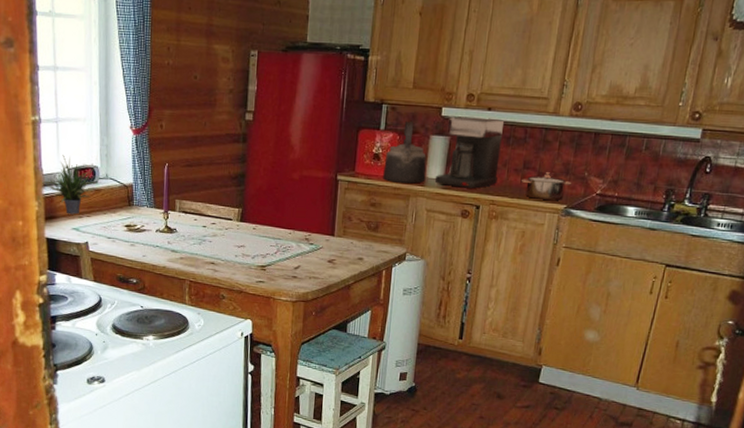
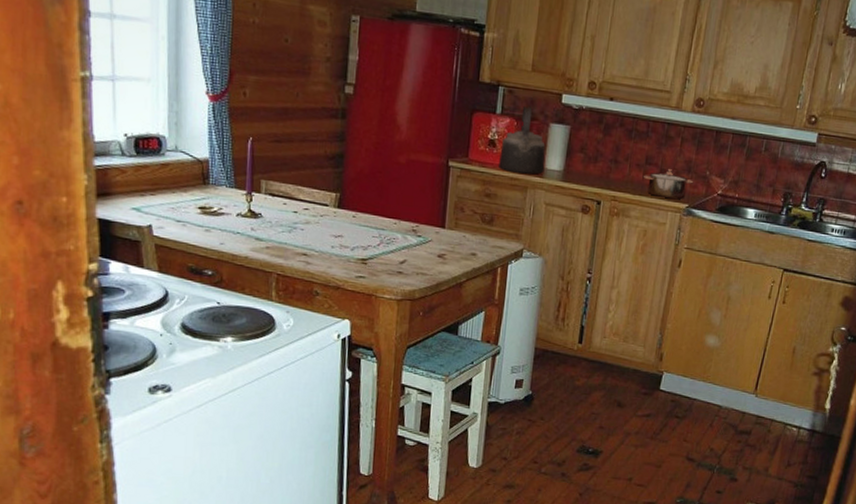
potted plant: present [44,155,101,215] -> none [96,120,169,192]
coffee maker: present [434,116,504,189] -> none [554,105,626,183]

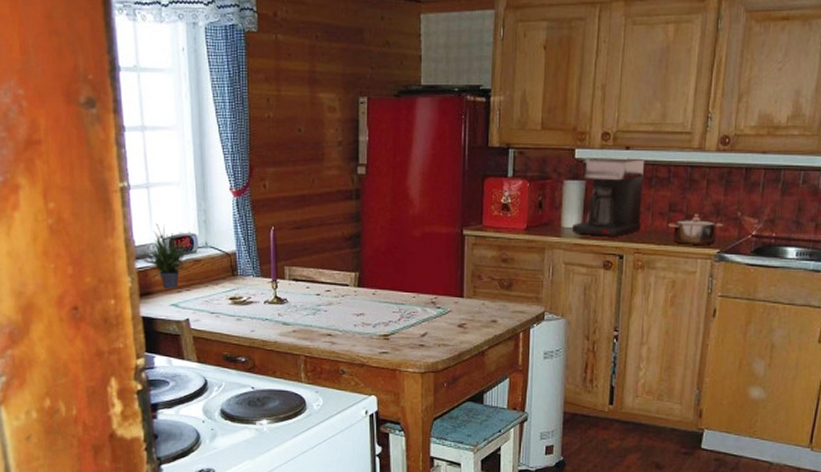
potted plant: none [96,120,169,192] -> present [137,223,200,289]
kettle: present [499,106,546,176] -> none [514,165,562,236]
coffee maker: none [554,105,626,183] -> present [571,158,644,237]

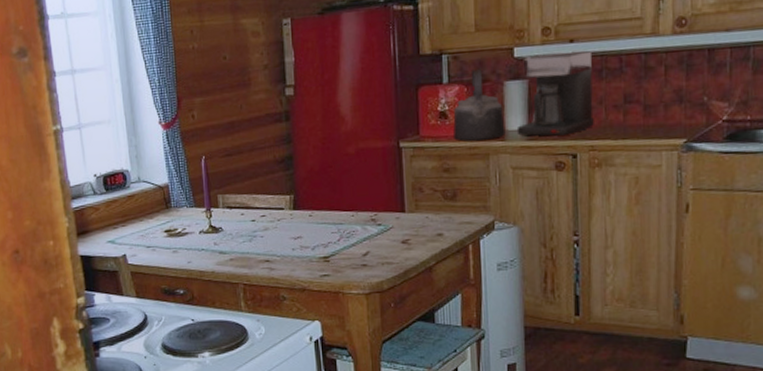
potted plant: present [137,223,200,289] -> none [73,162,134,227]
kettle: none [514,165,562,236] -> present [453,68,506,143]
cooking pot: present [667,213,724,246] -> none [623,102,690,138]

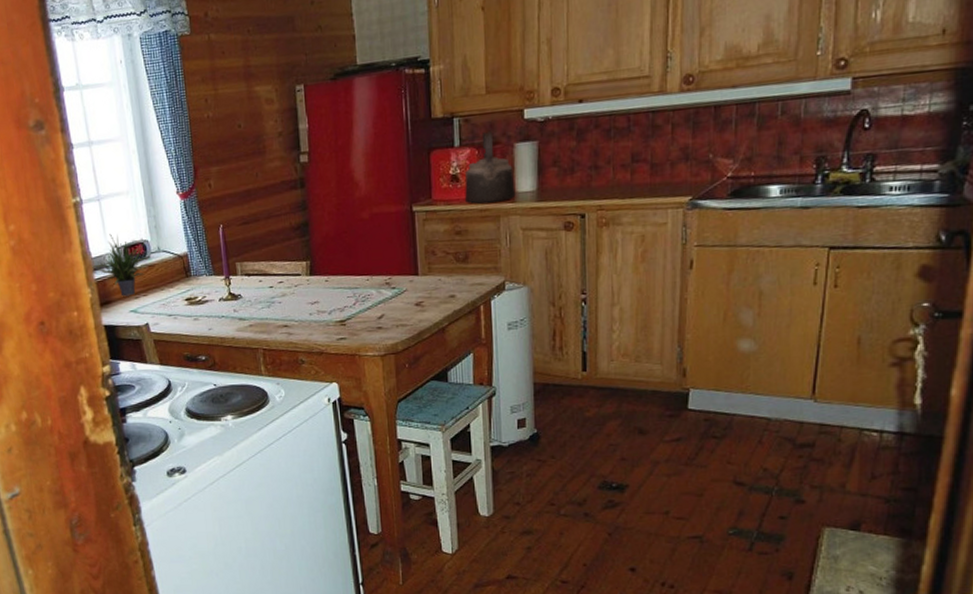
potted plant: none [73,162,134,227] -> present [94,234,154,297]
coffee maker: present [516,50,594,136] -> none [526,110,602,198]

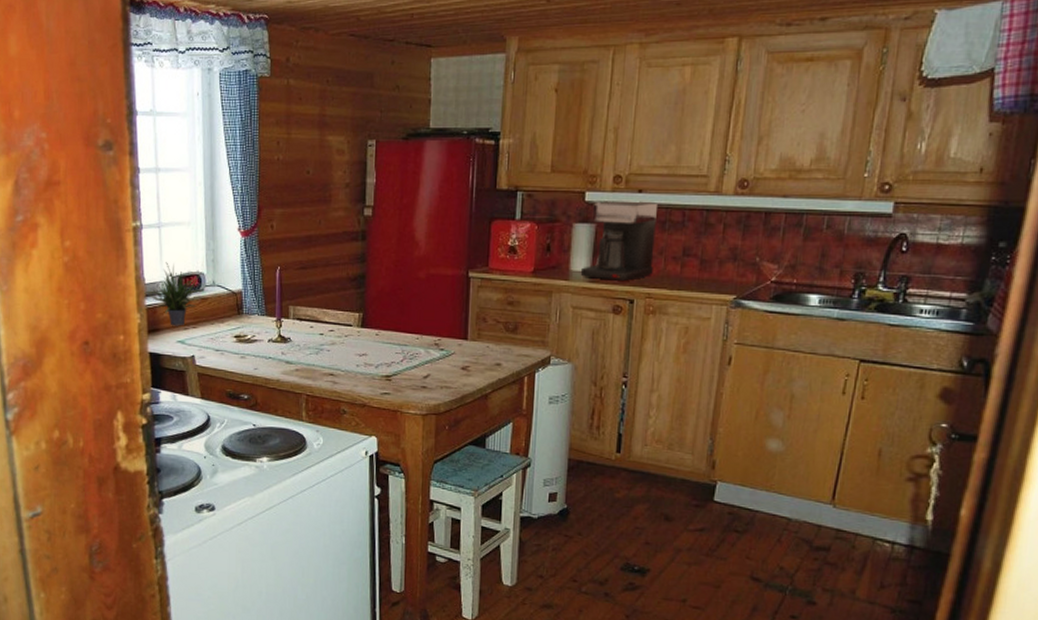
kettle: present [464,130,516,205] -> none [521,208,570,279]
coffee maker: none [526,110,602,198] -> present [580,201,657,281]

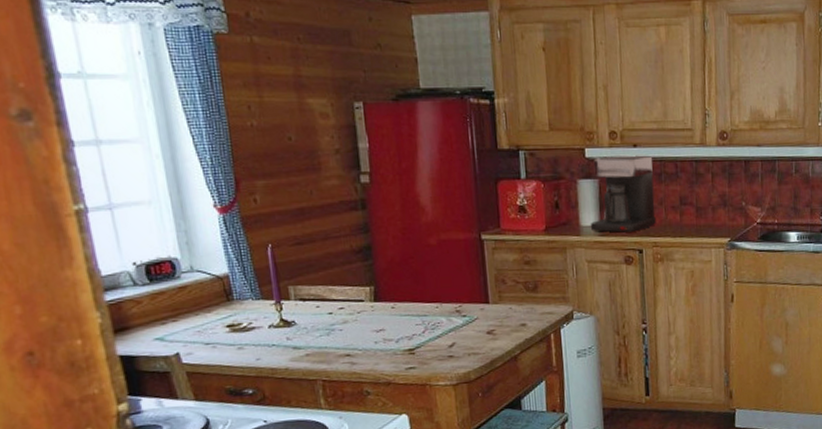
potted plant: present [147,262,207,326] -> none [105,249,186,322]

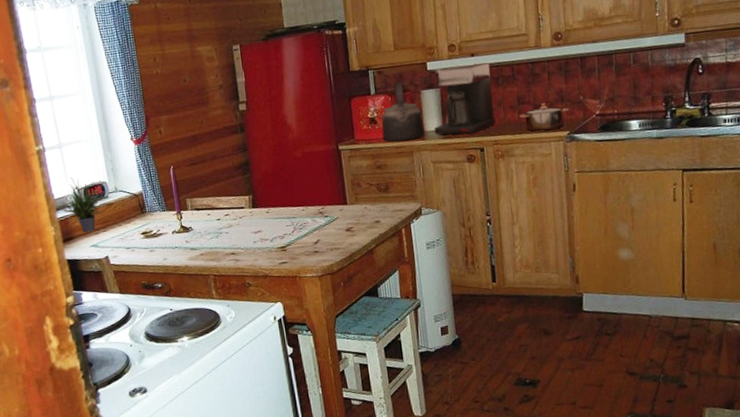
potted plant: none [105,249,186,322] -> present [57,177,112,233]
kettle: none [531,165,581,237] -> present [381,80,425,143]
cooking pot: none [680,205,732,236] -> present [518,102,570,132]

